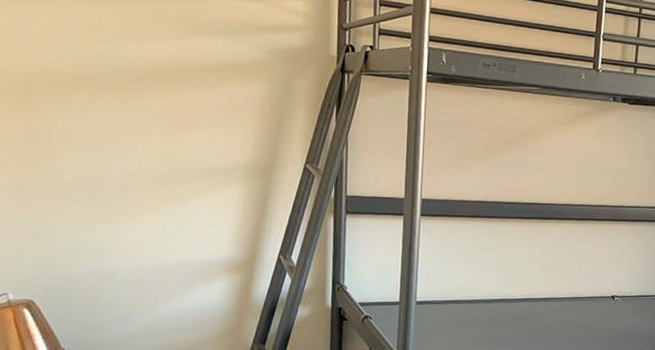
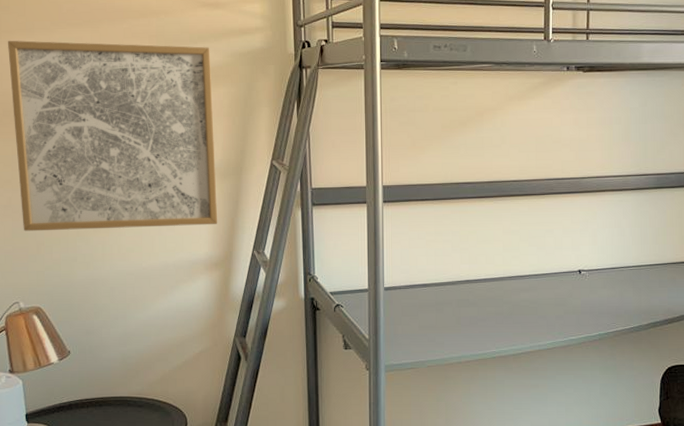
wall art: none [12,9,246,226] -> present [8,40,218,232]

